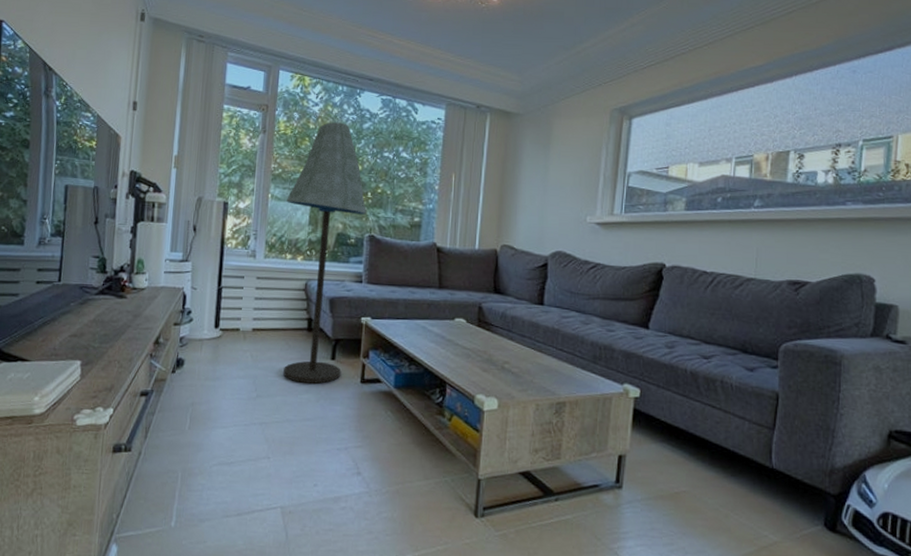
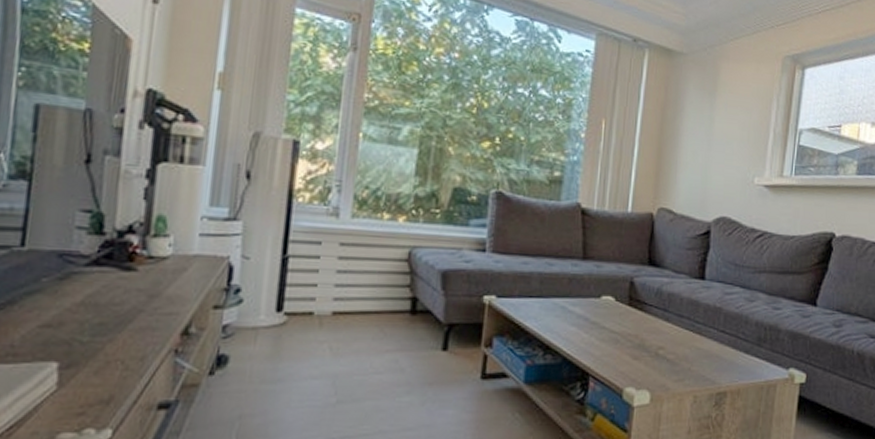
floor lamp: present [283,122,366,384] -> none [376,44,493,382]

